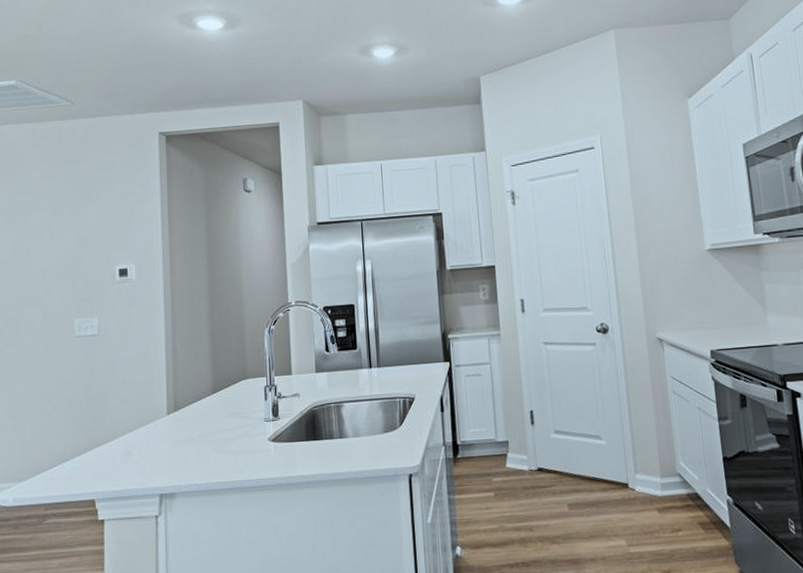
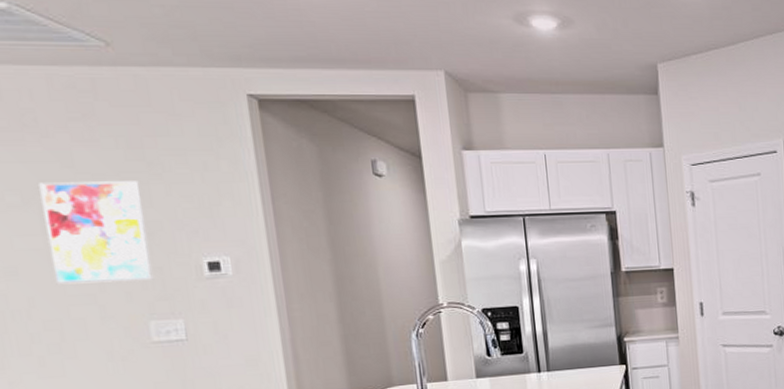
wall art: none [17,205,82,290] -> present [39,181,154,285]

